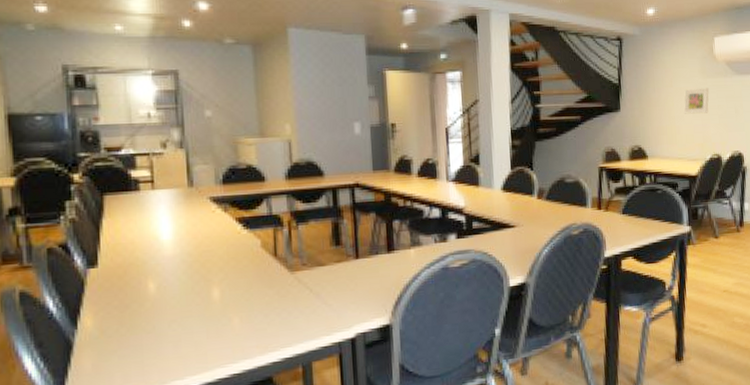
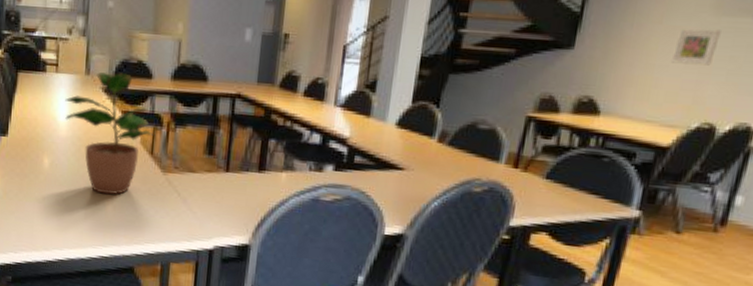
potted plant: none [167,178,277,308] -> present [65,72,156,195]

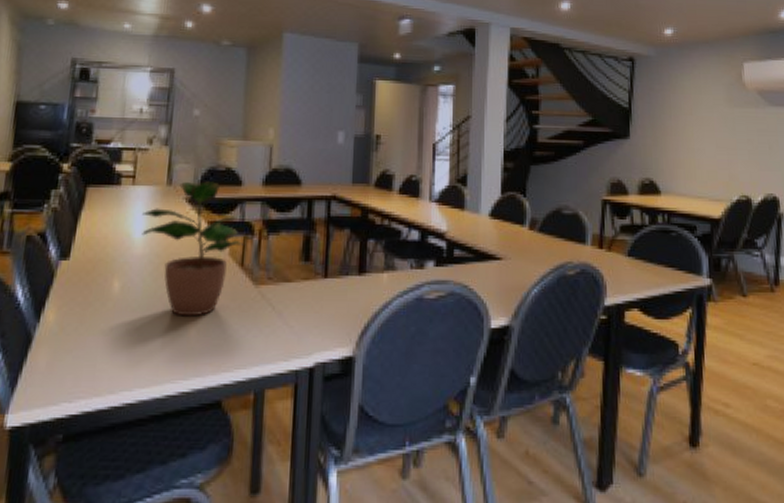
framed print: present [670,29,721,66] -> none [705,118,737,148]

